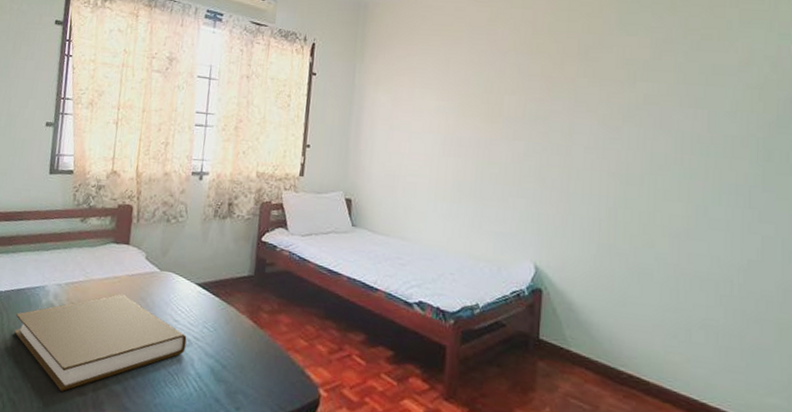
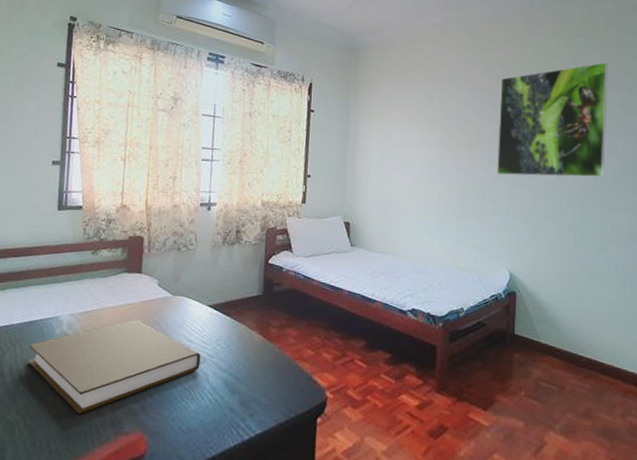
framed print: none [522,21,662,158] -> present [497,62,608,178]

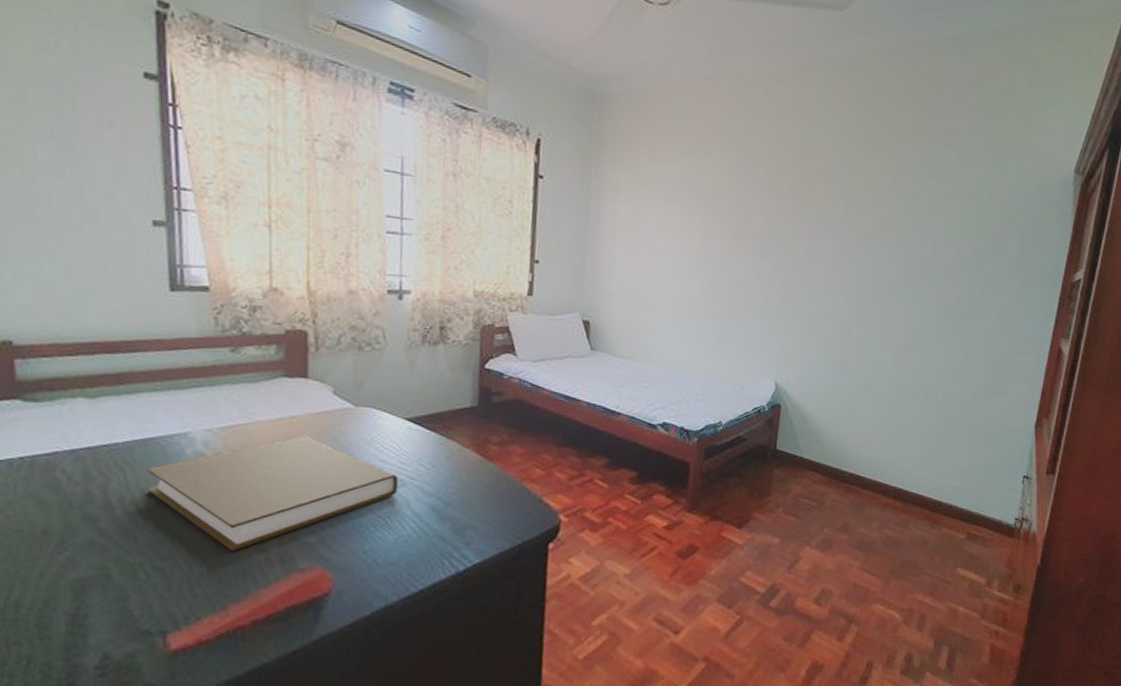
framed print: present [497,62,608,178] -> none [768,145,903,281]

